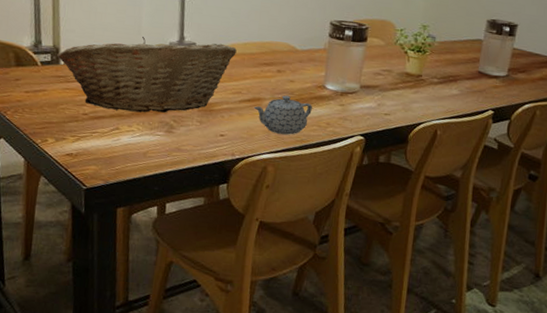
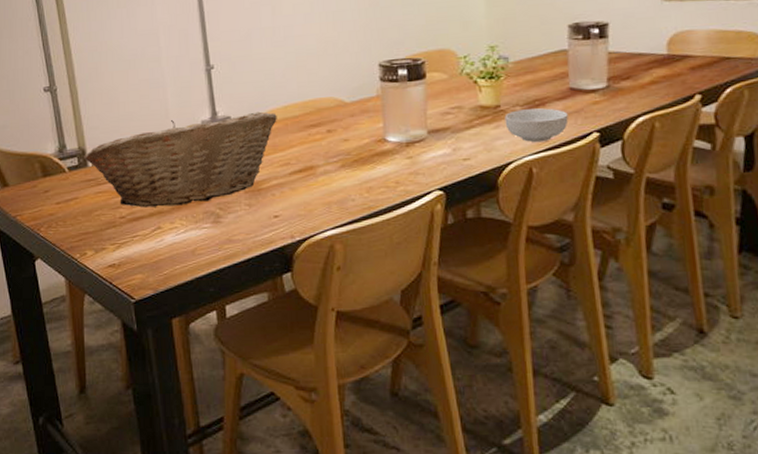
teapot: present [254,95,312,135] -> none [307,157,375,204]
cereal bowl: none [423,81,473,111] -> present [504,108,569,143]

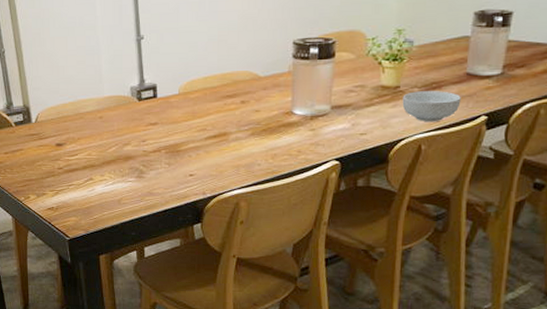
fruit basket: present [84,111,277,208] -> none [28,81,198,161]

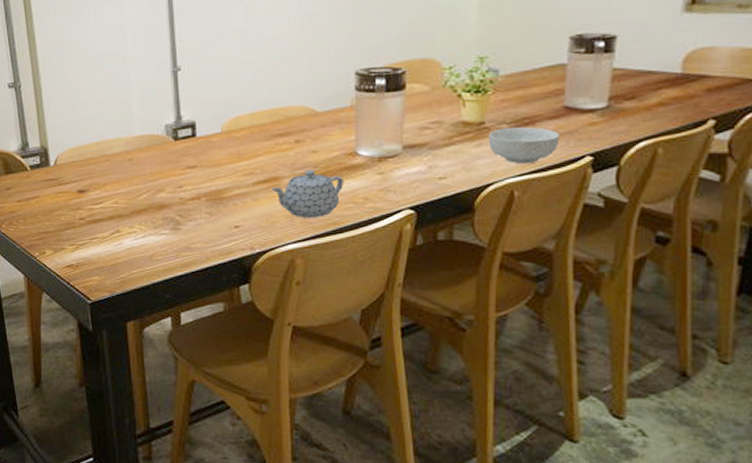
teapot: none [221,127,281,167] -> present [272,170,343,217]

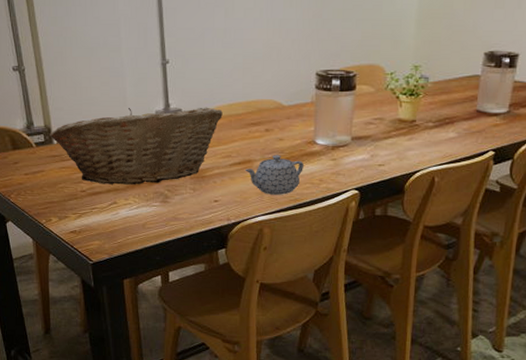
fruit basket: none [46,117,244,210] -> present [49,107,223,185]
cereal bowl: present [488,127,559,164] -> none [418,126,471,156]

